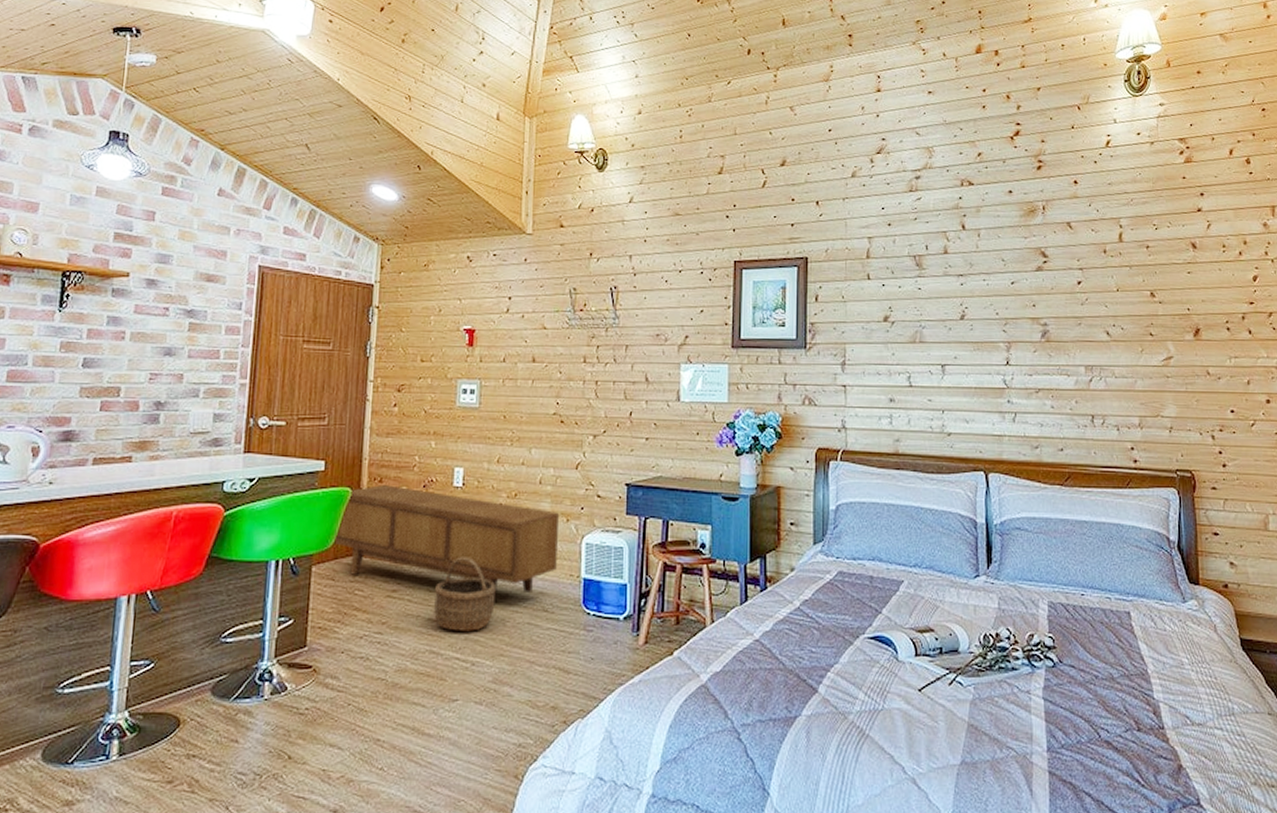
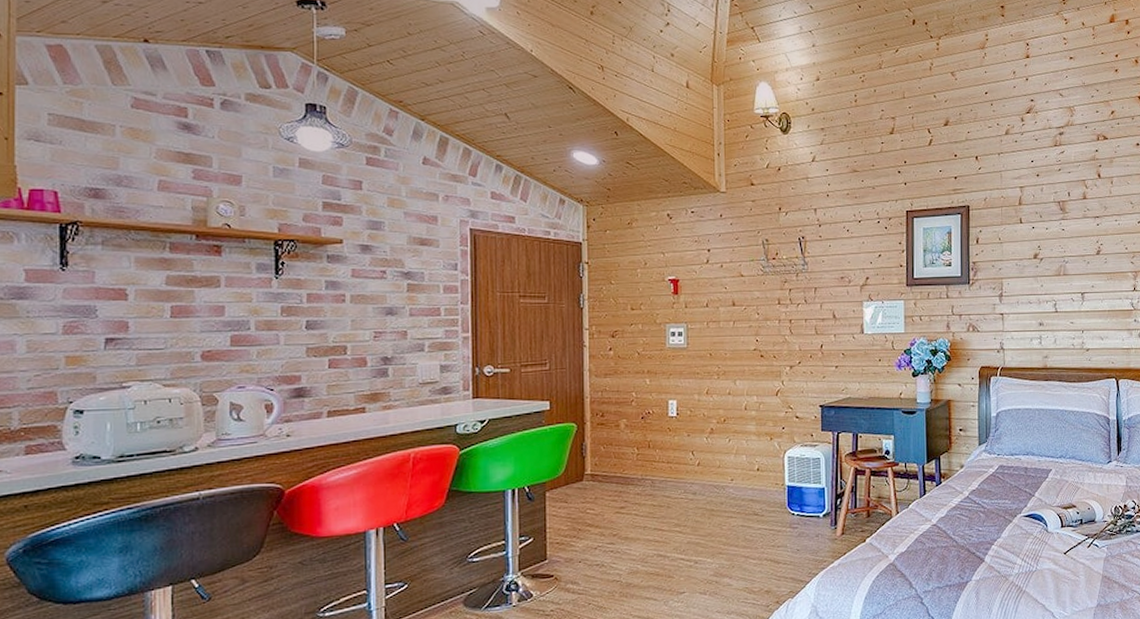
sideboard: present [334,485,559,601] -> none [564,419,764,510]
wicker basket: present [434,557,496,631] -> none [659,475,712,537]

